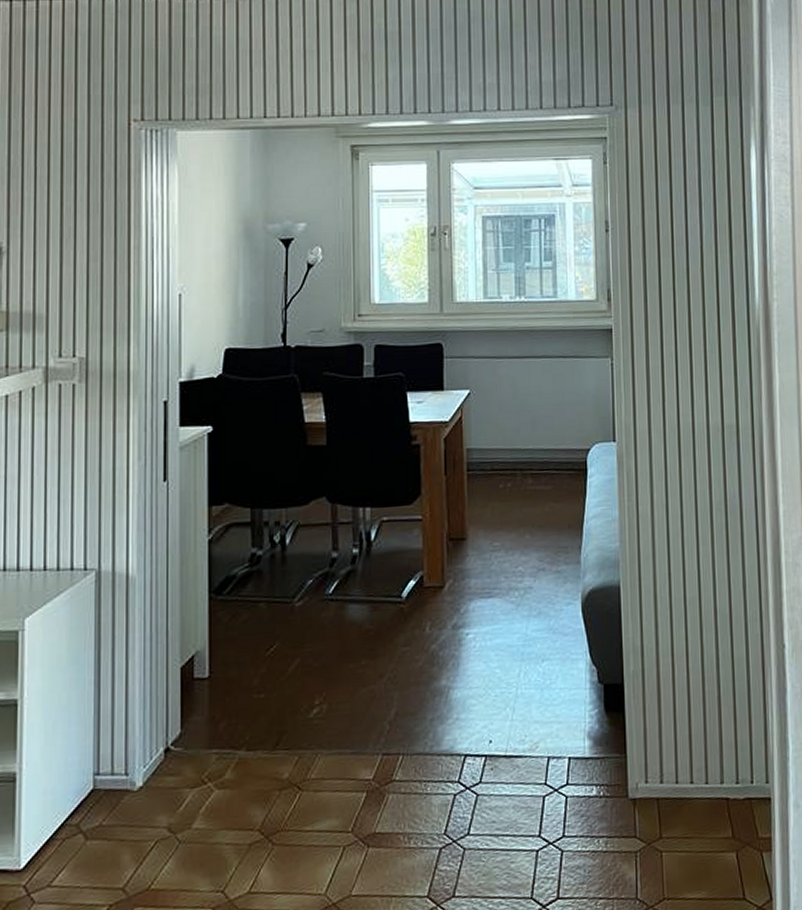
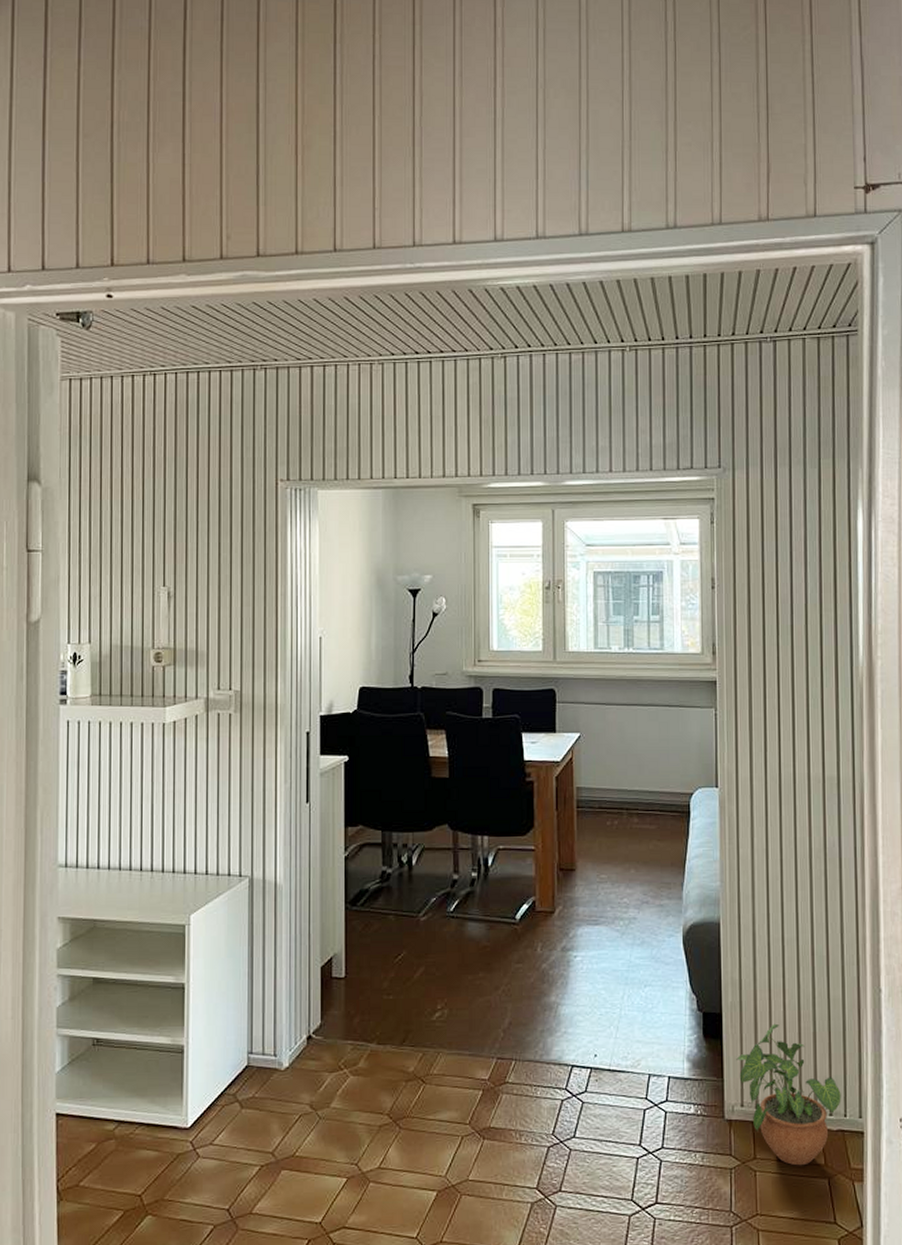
potted plant: none [639,690,748,842] -> present [736,1023,841,1166]

